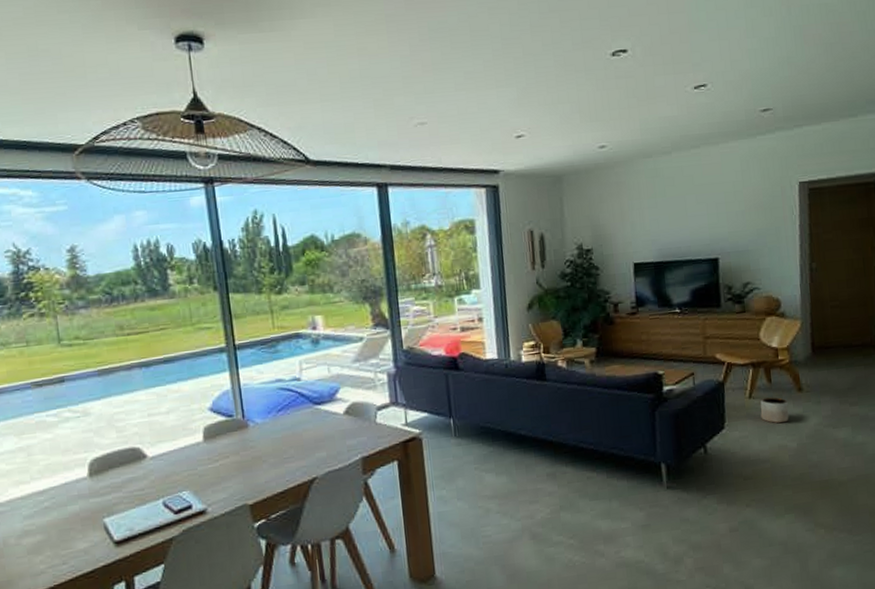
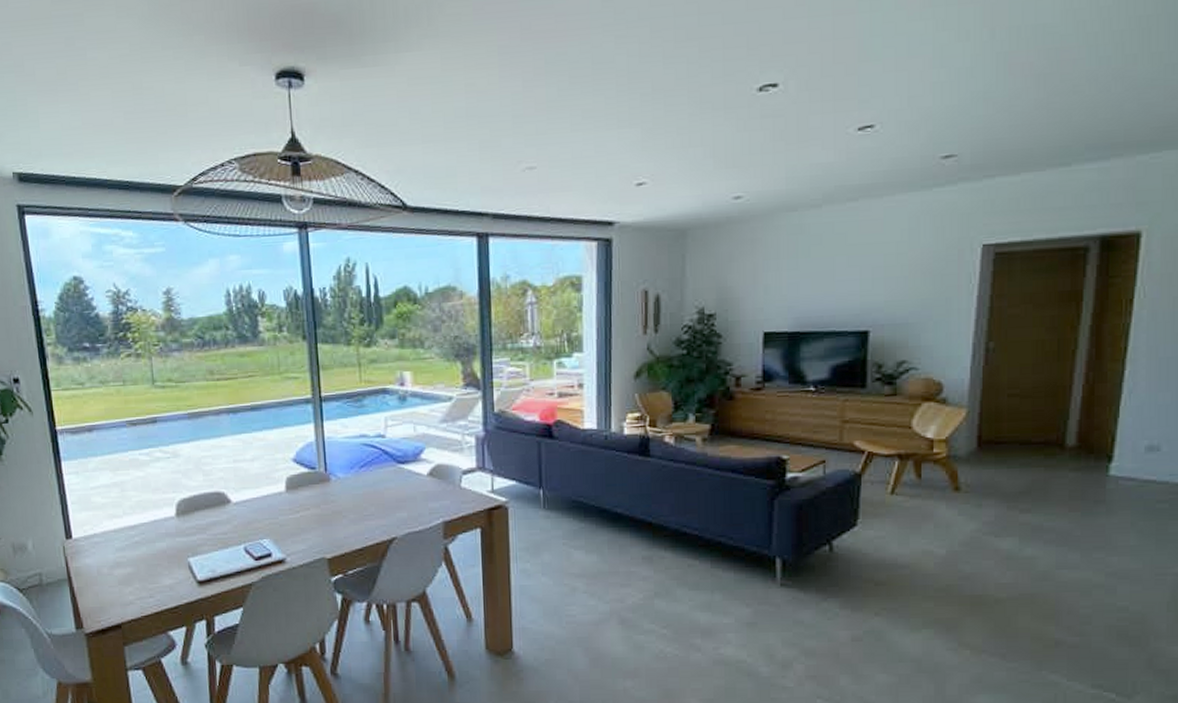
planter: present [760,397,789,424] -> none [903,495,940,526]

